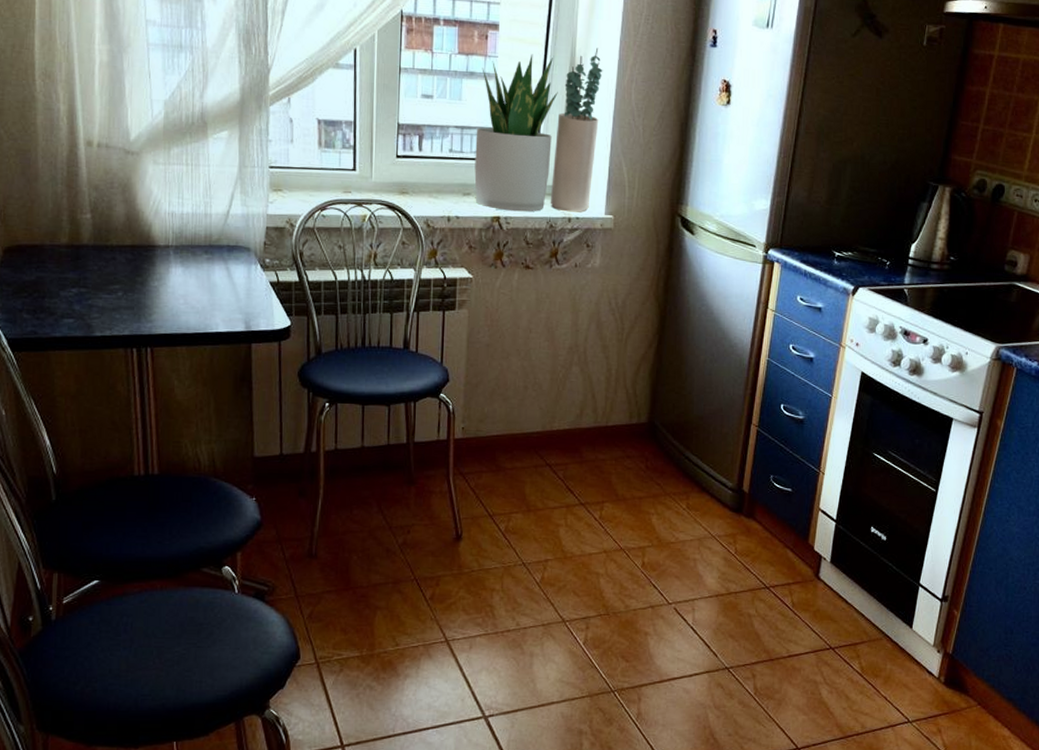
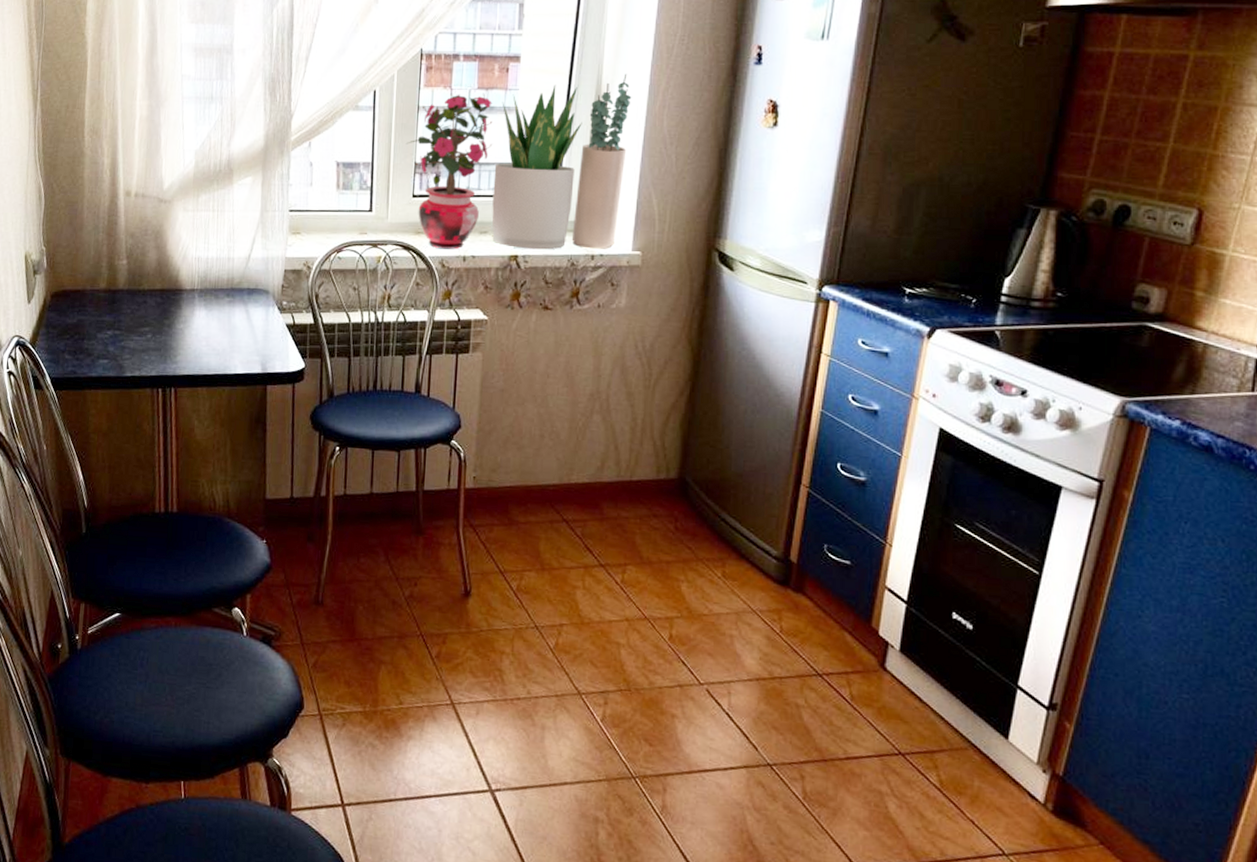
potted flower: none [389,56,474,210] -> present [407,92,493,250]

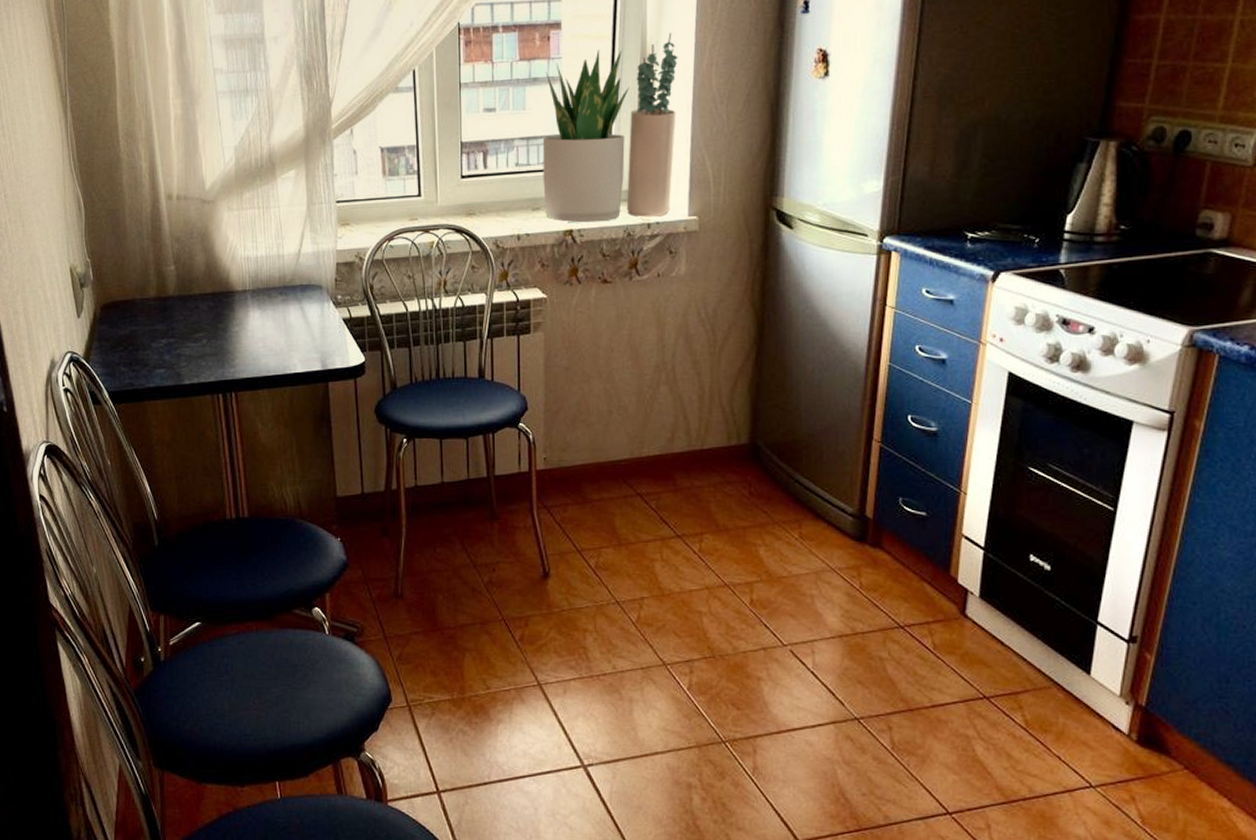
potted flower: present [407,92,493,250] -> none [451,64,539,230]

